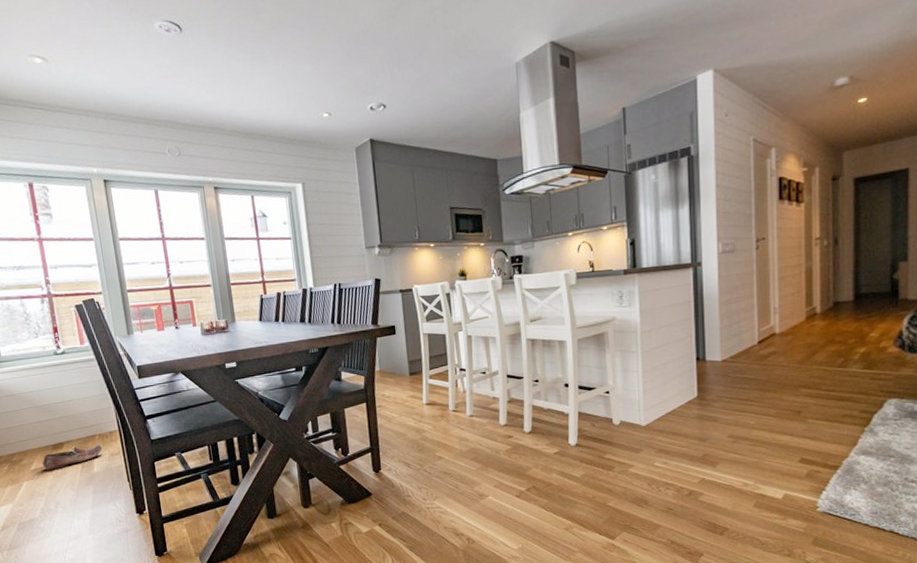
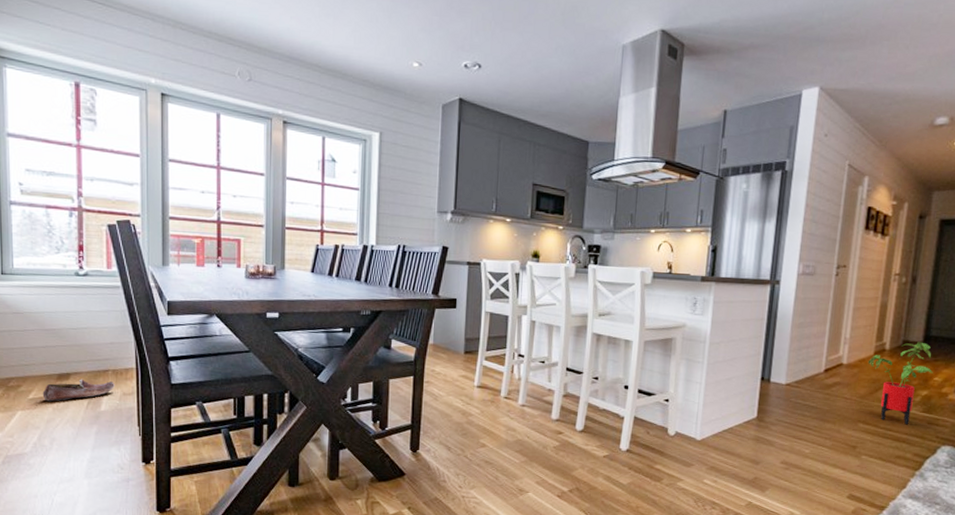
house plant: none [800,300,869,384] -> present [868,341,933,425]

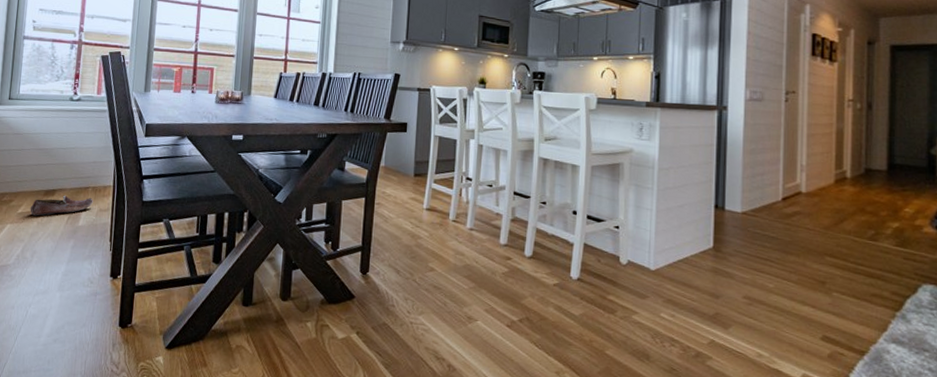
house plant: present [868,341,933,425] -> none [828,170,903,260]

